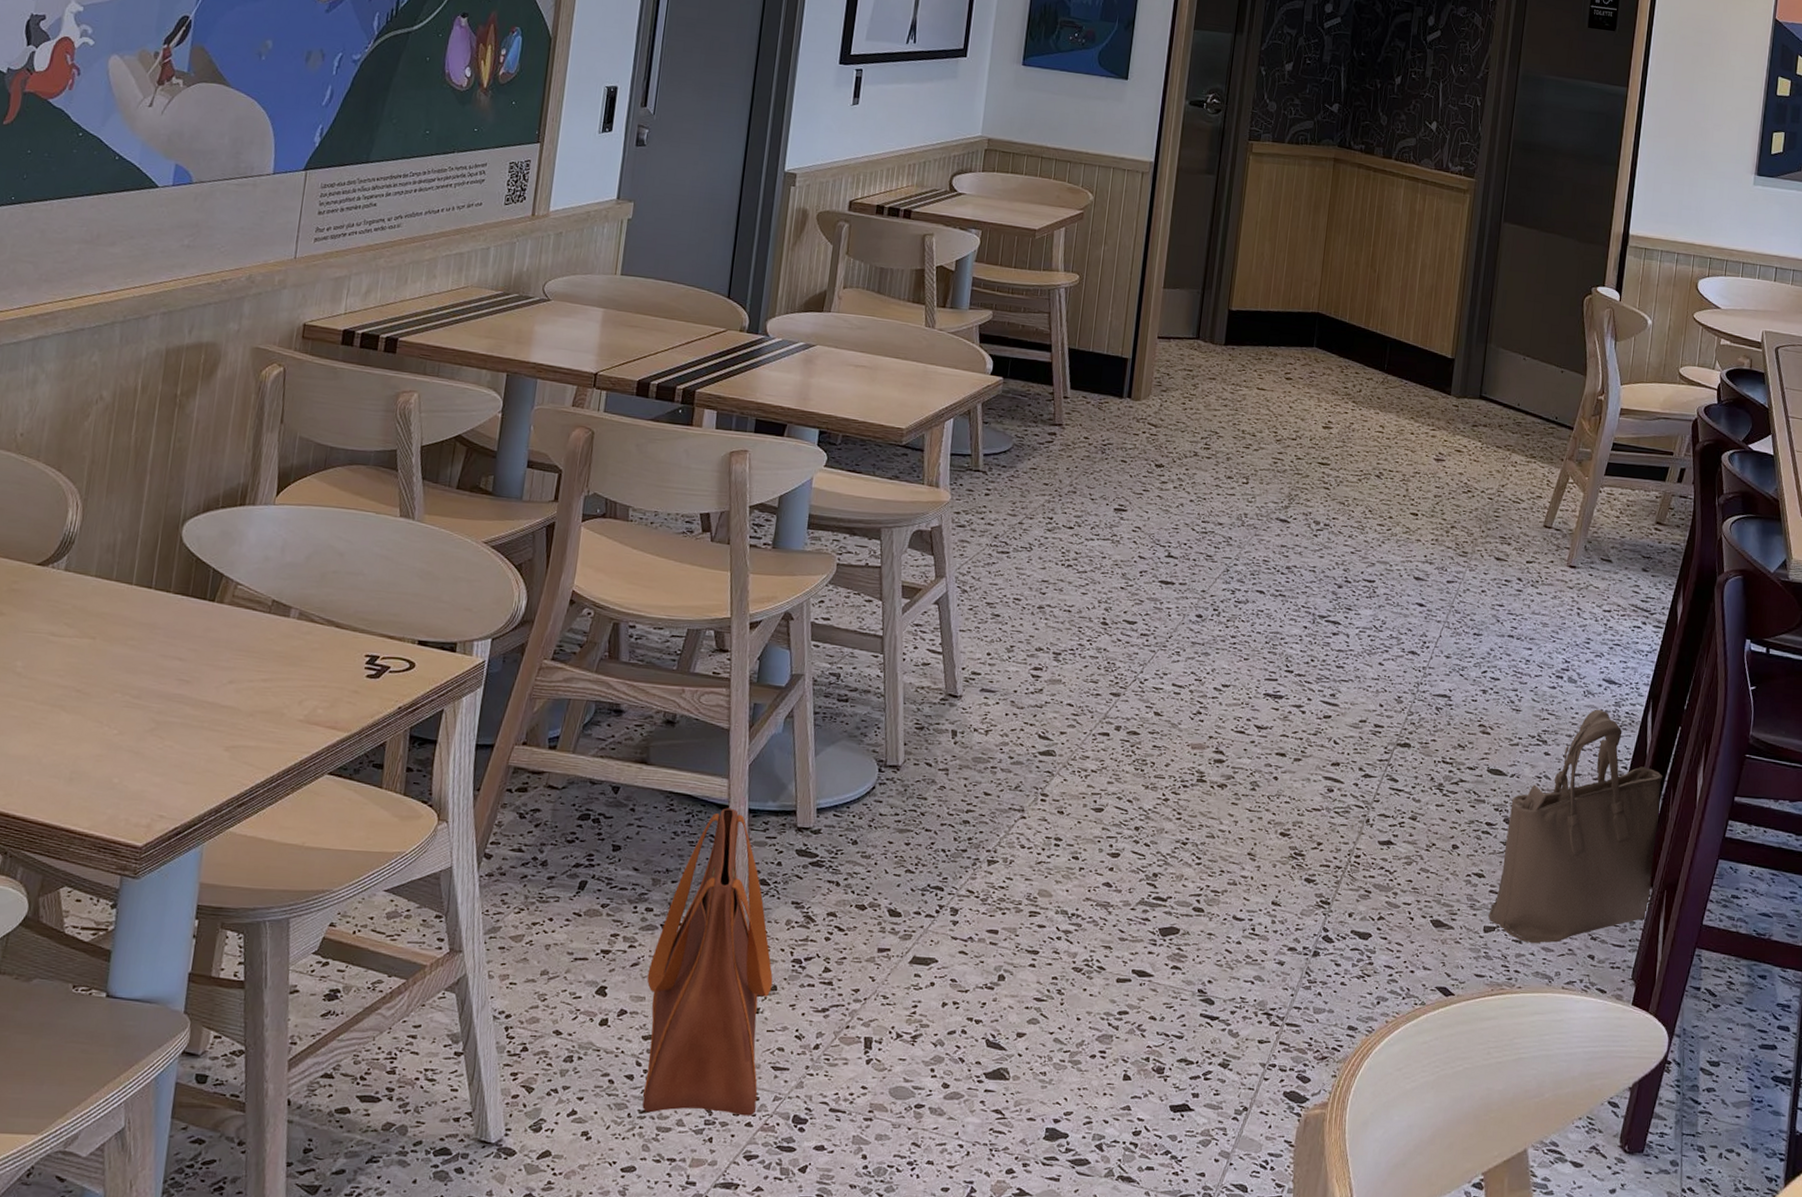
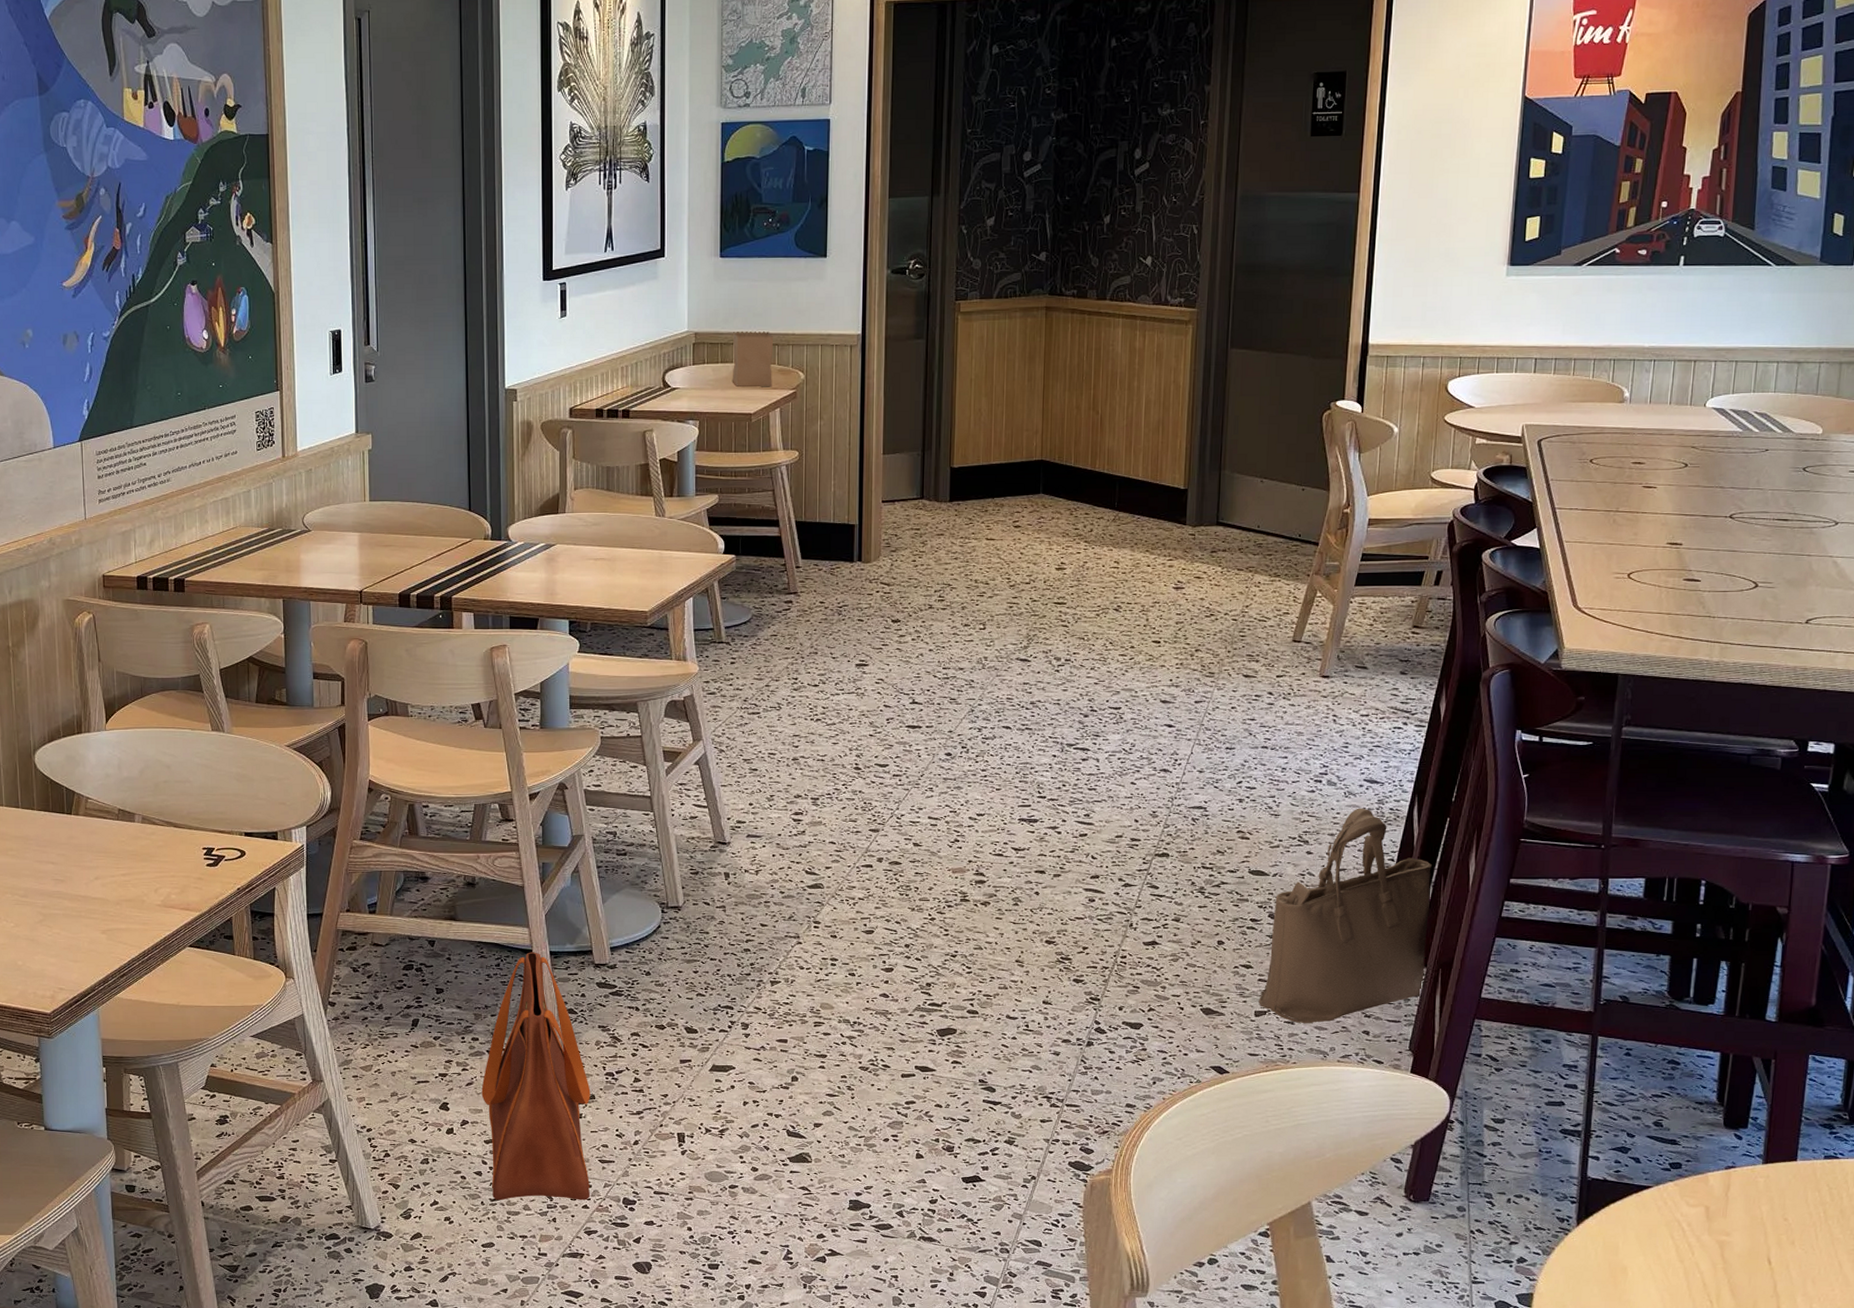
paper bag: none [1020,143,1067,205] -> present [732,331,774,388]

